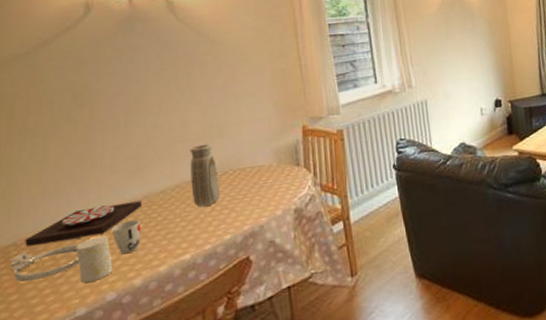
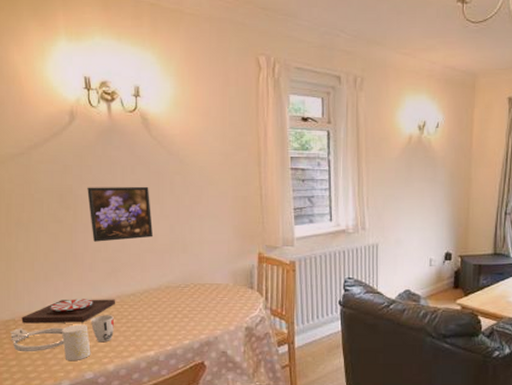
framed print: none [106,71,184,139] -> present [87,186,154,242]
vase: present [190,144,221,207] -> none [157,257,183,313]

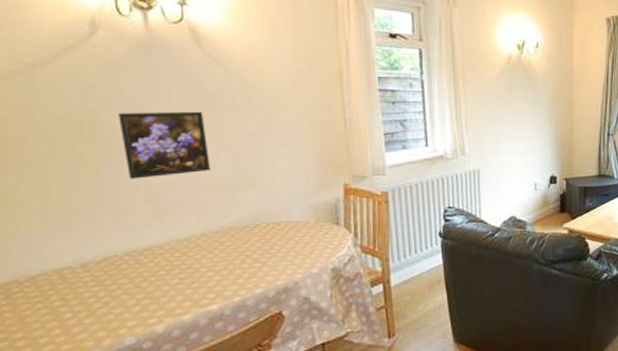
plate: present [9,327,65,352] -> none [11,286,93,321]
plate: present [21,299,115,324] -> none [28,247,162,285]
cup: present [61,324,91,361] -> none [87,279,131,327]
cup: present [91,315,114,343] -> none [130,266,162,300]

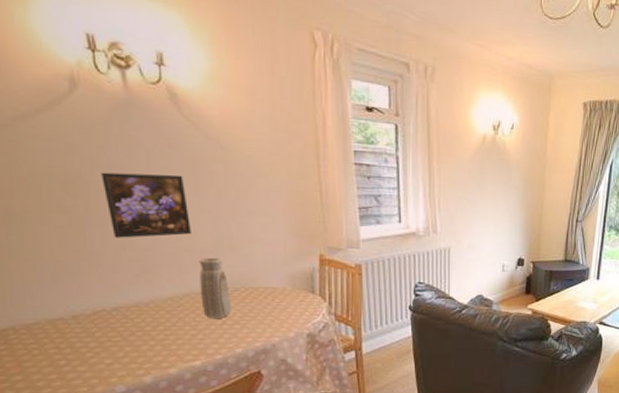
vase: none [217,193,252,259] -> present [199,257,233,319]

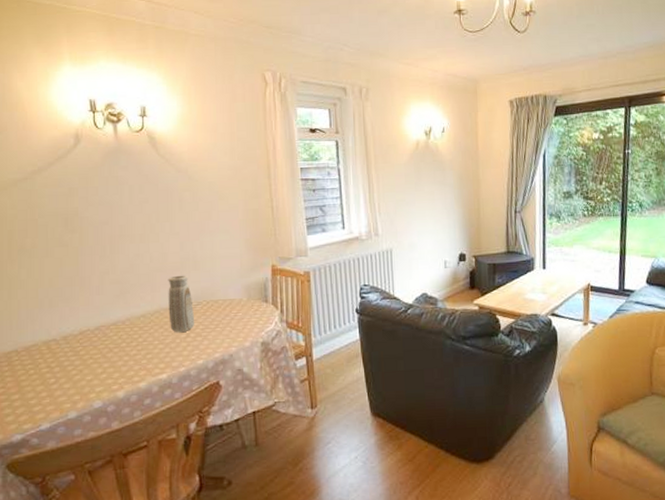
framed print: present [101,172,193,238] -> none [93,204,164,264]

